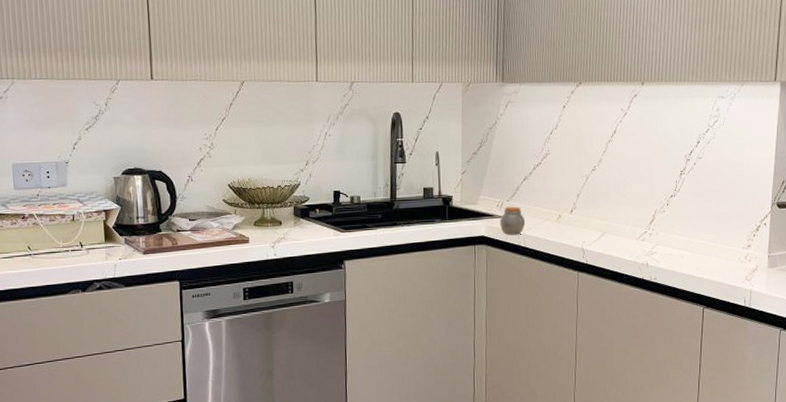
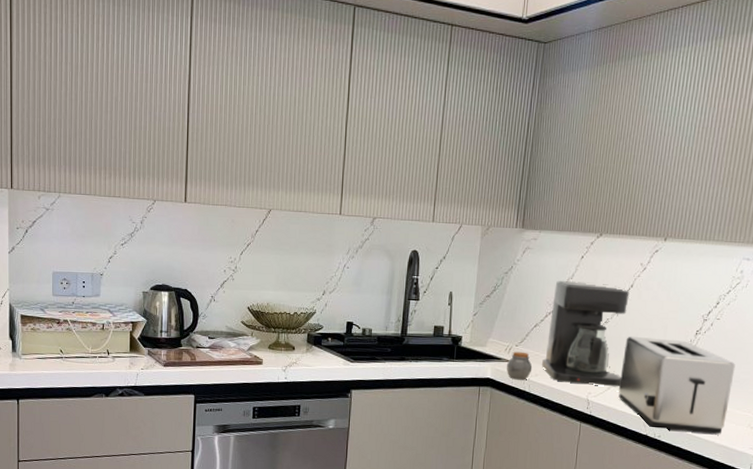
coffee maker: none [534,131,613,234] -> present [541,280,630,387]
toaster: none [611,181,721,272] -> present [618,336,735,434]

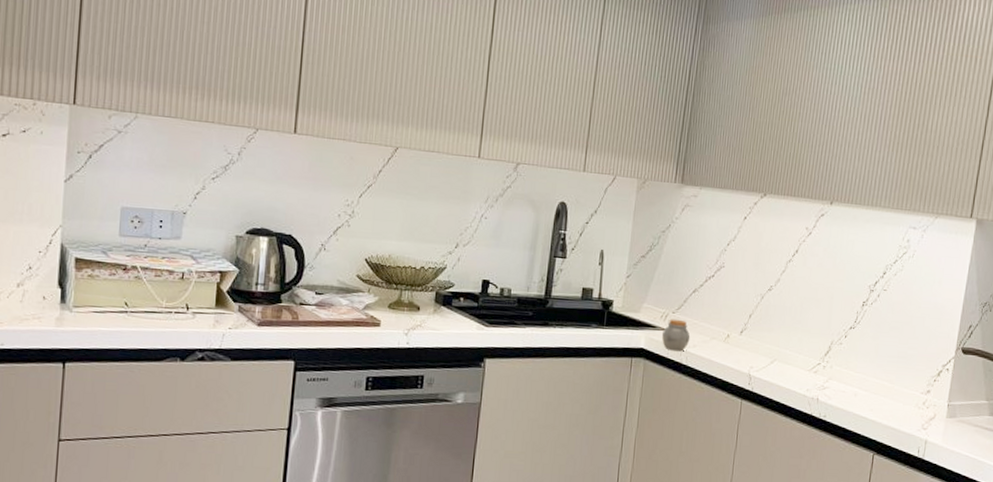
coffee maker: present [541,280,630,387] -> none [700,242,795,361]
toaster: present [618,336,735,434] -> none [781,305,902,414]

